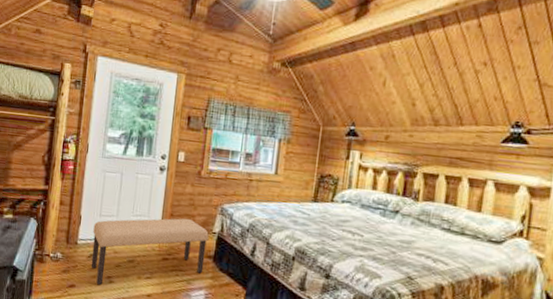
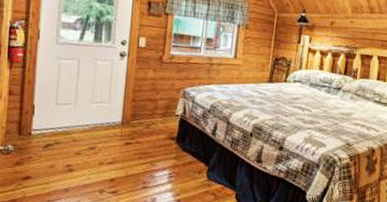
bench: present [91,218,209,286] -> none [47,103,172,175]

